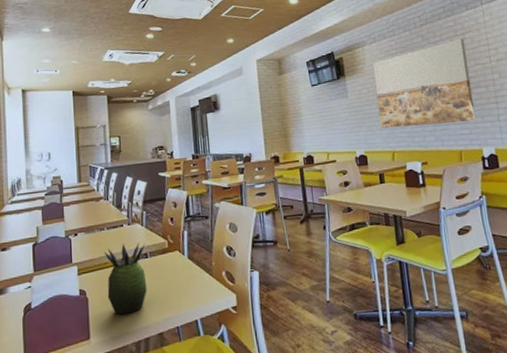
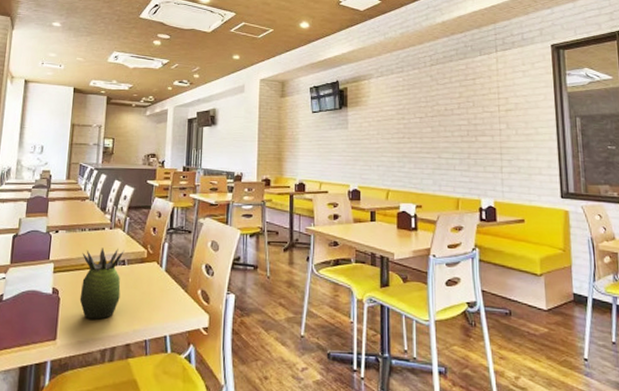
wall art: present [372,38,476,129] -> none [377,83,477,170]

